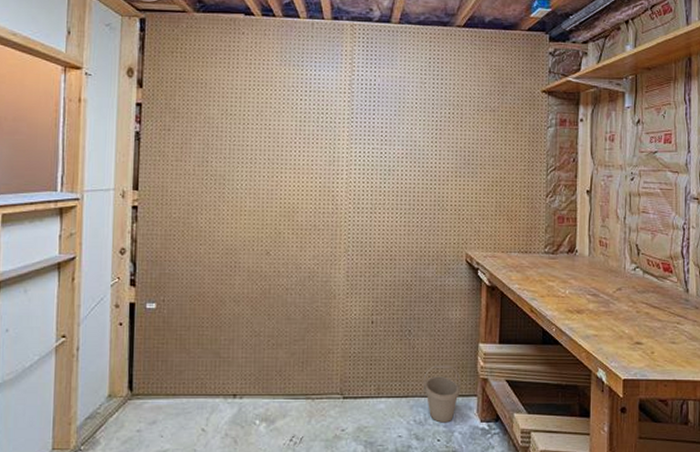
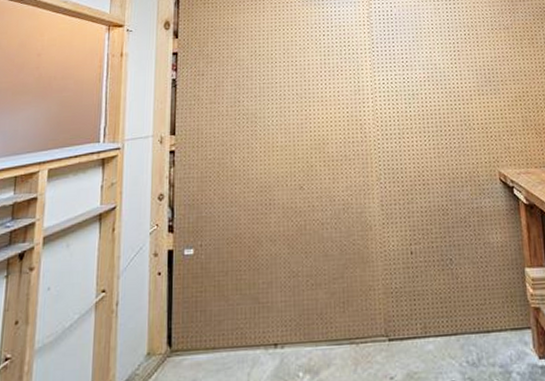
bucket: present [423,364,461,423] -> none [471,294,513,363]

